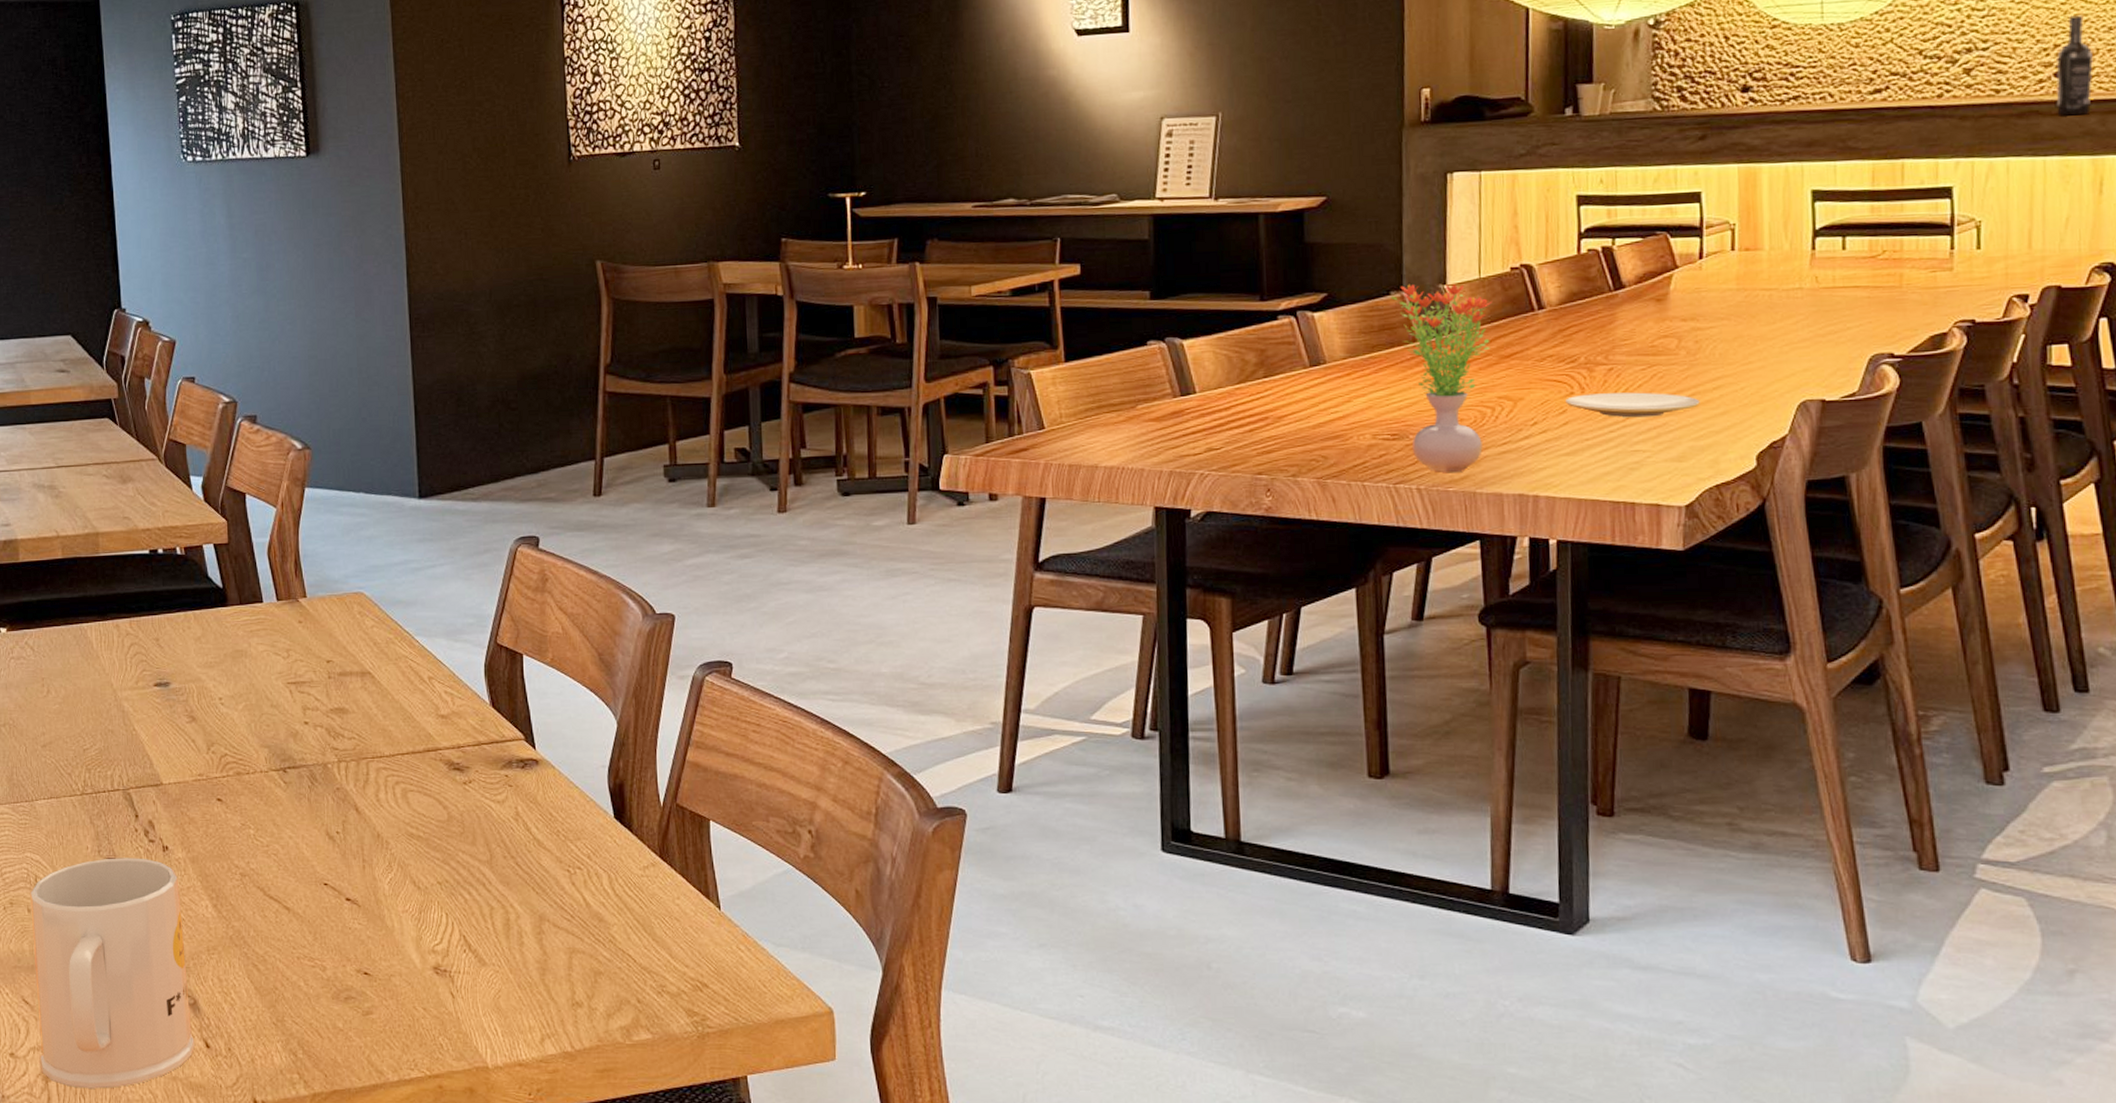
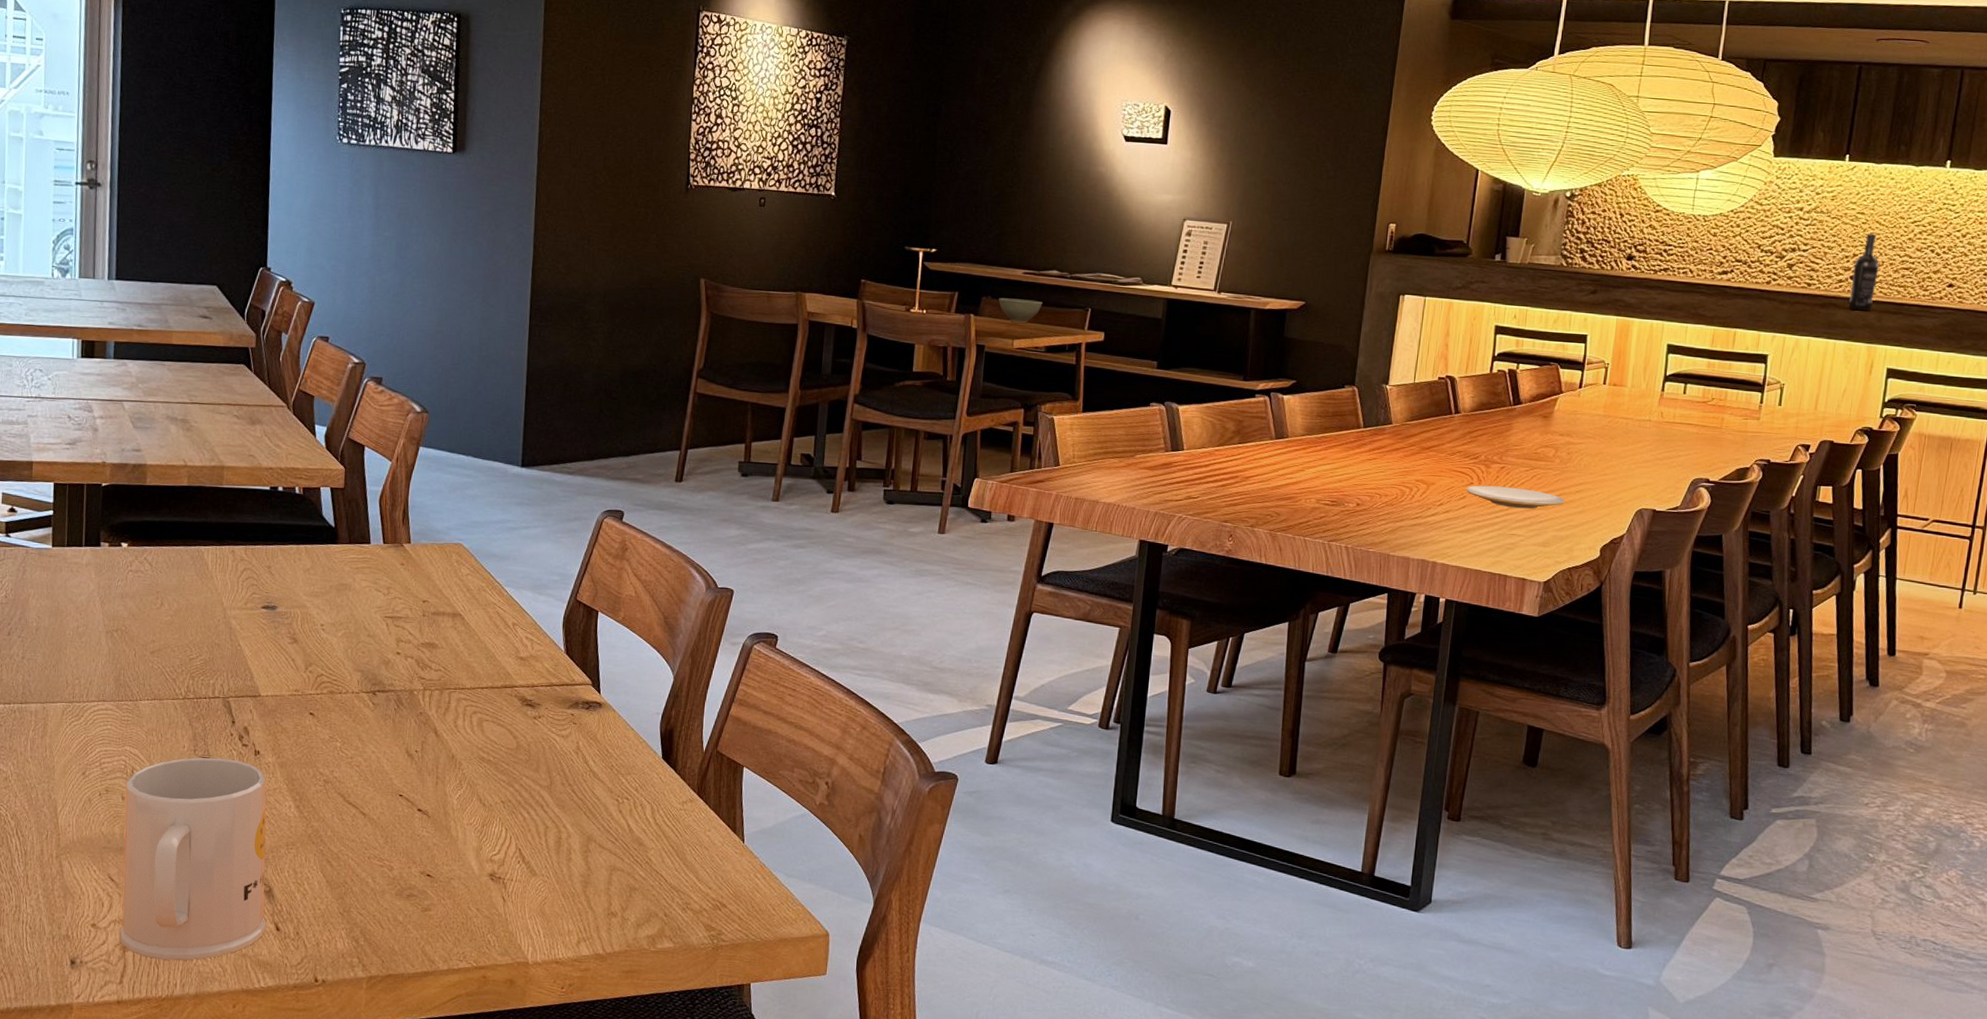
bowl: none [947,236,1000,267] -> present [999,297,1043,324]
flower arrangement: present [1390,284,1493,472] -> none [1344,381,1422,537]

